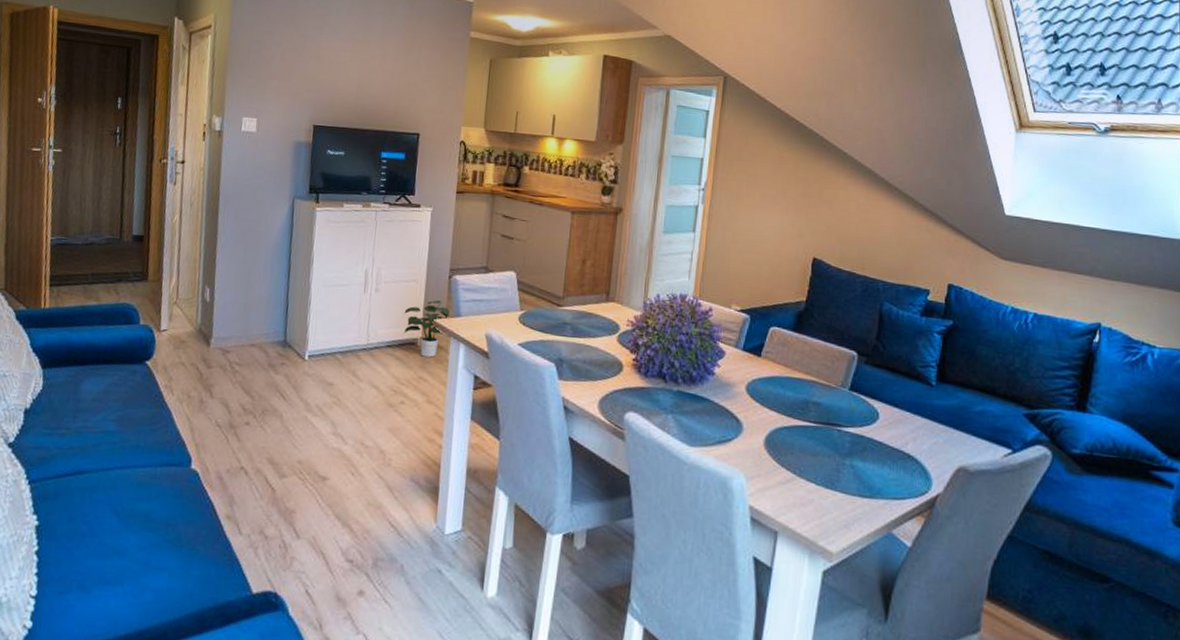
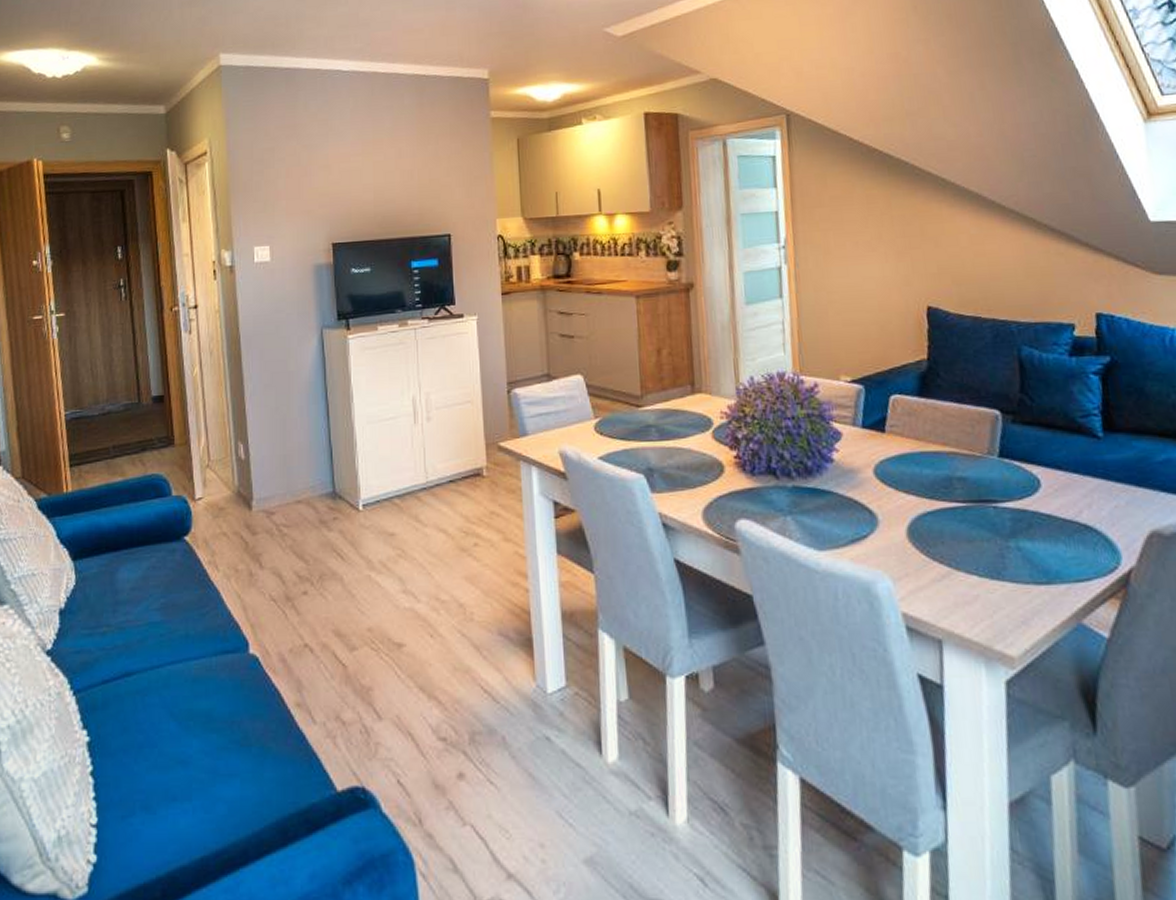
potted plant: present [403,300,450,358] -> none [463,421,515,488]

